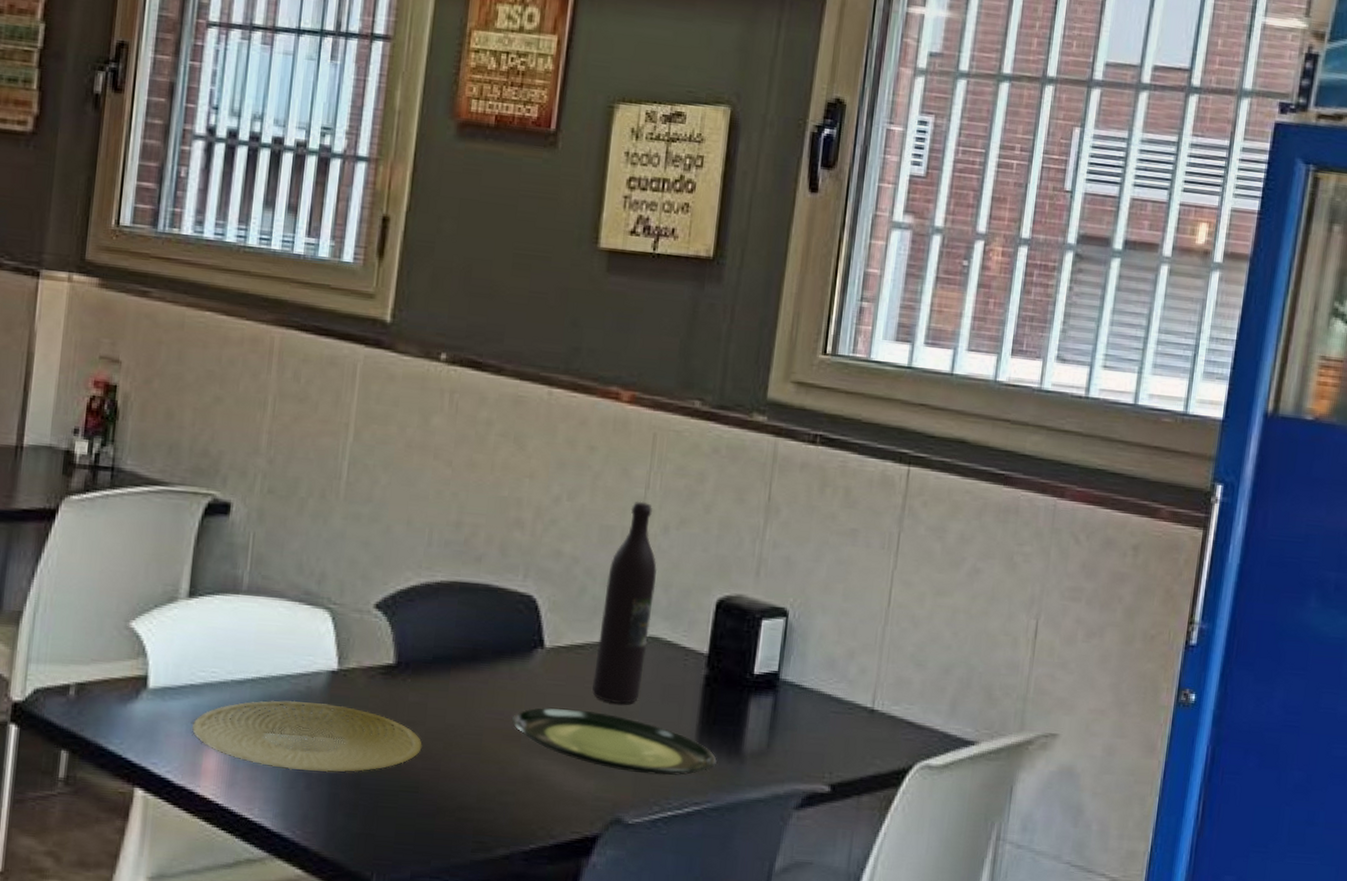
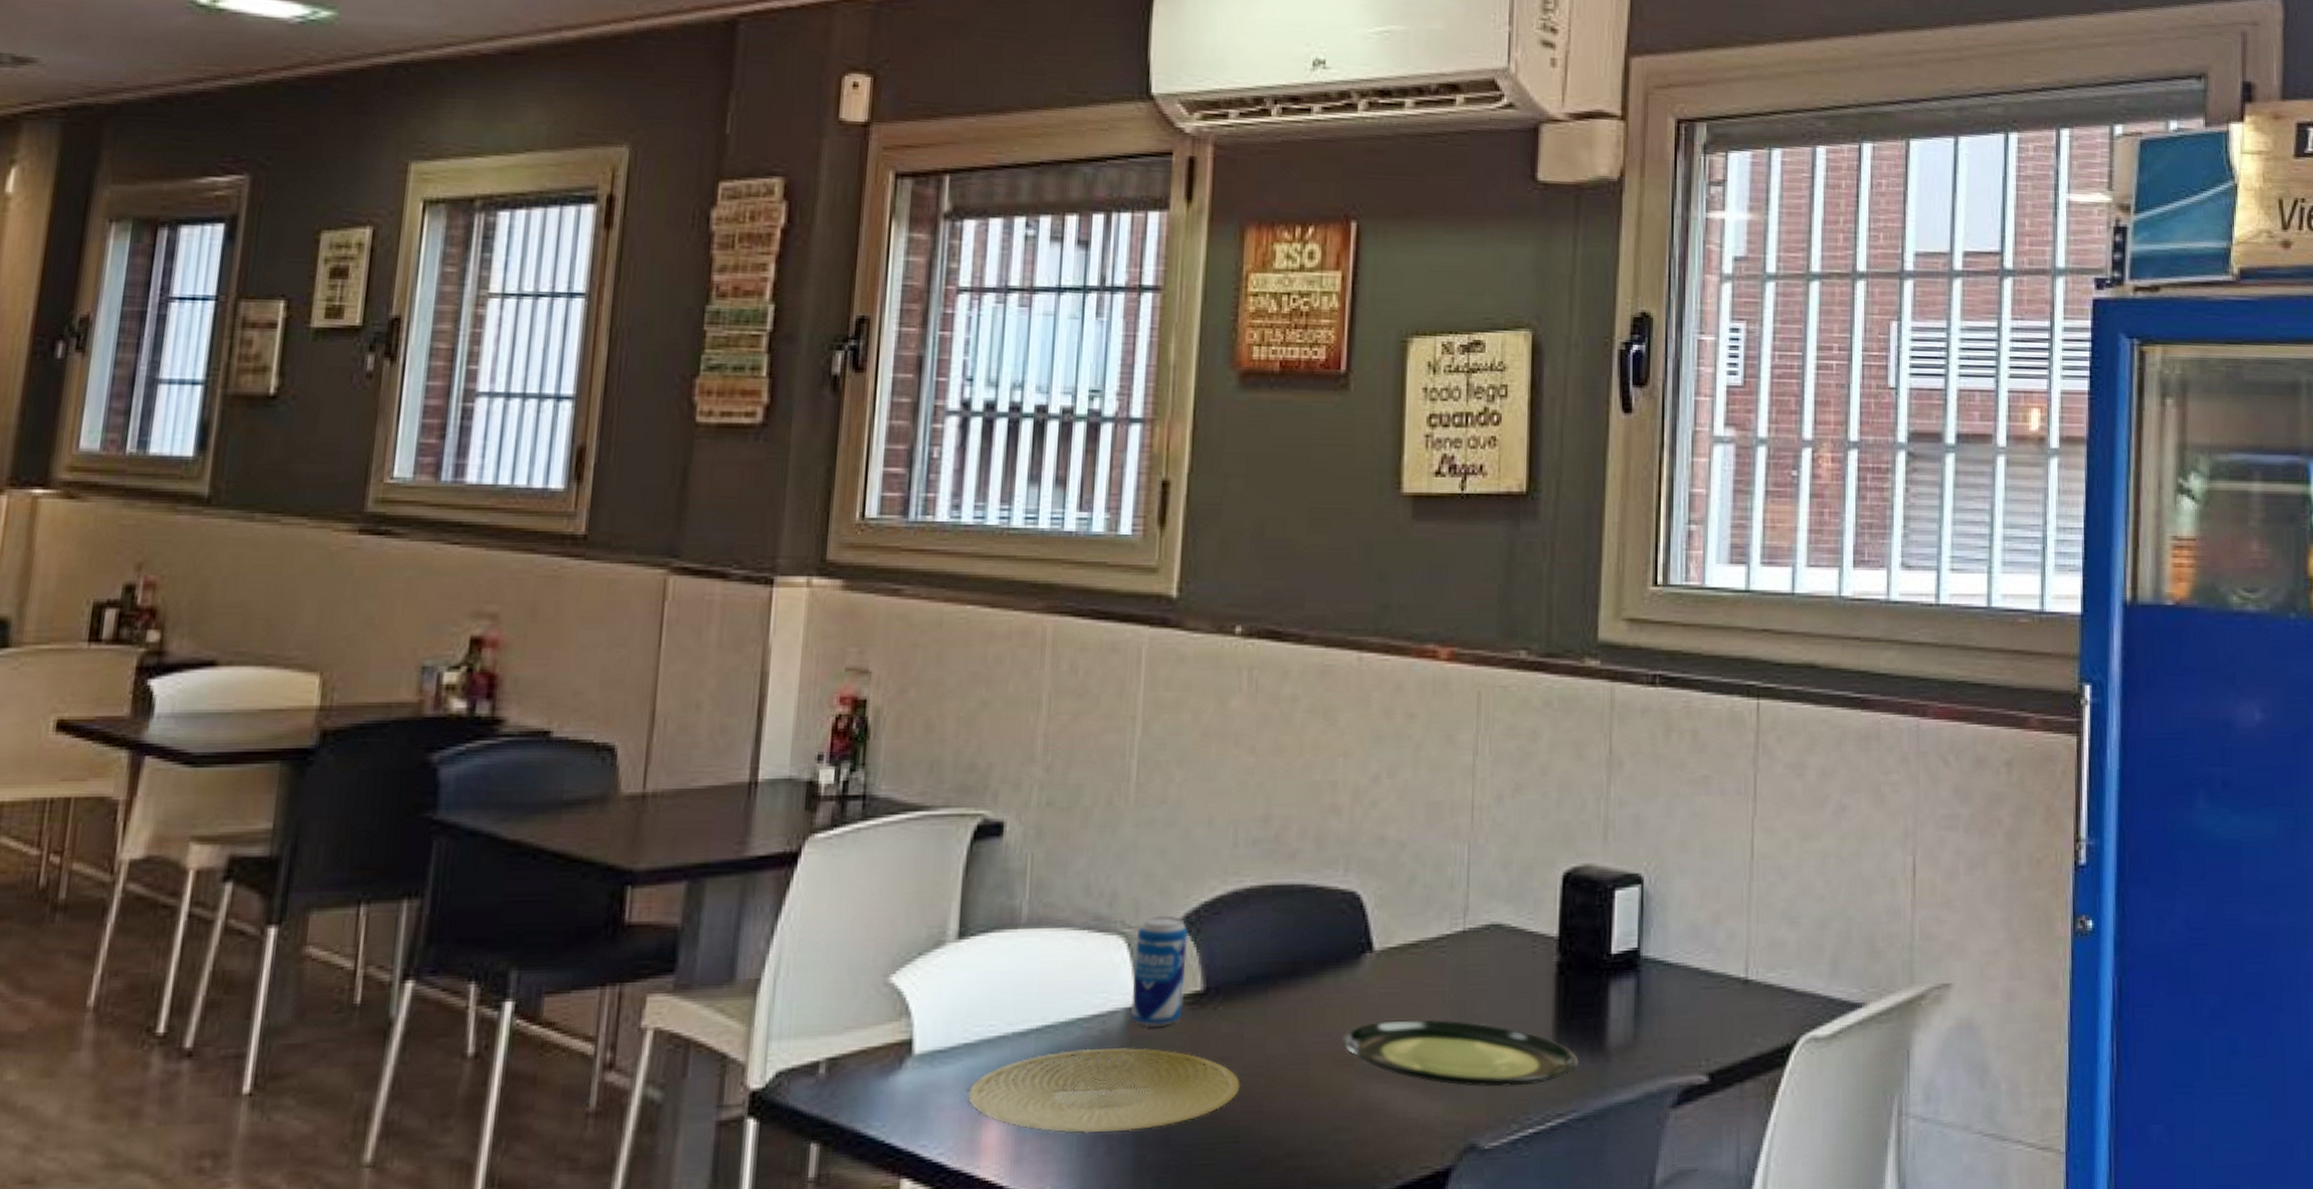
beverage can: none [331,597,385,690] -> present [1129,915,1189,1027]
wine bottle: present [592,501,658,705] -> none [1431,769,1494,1008]

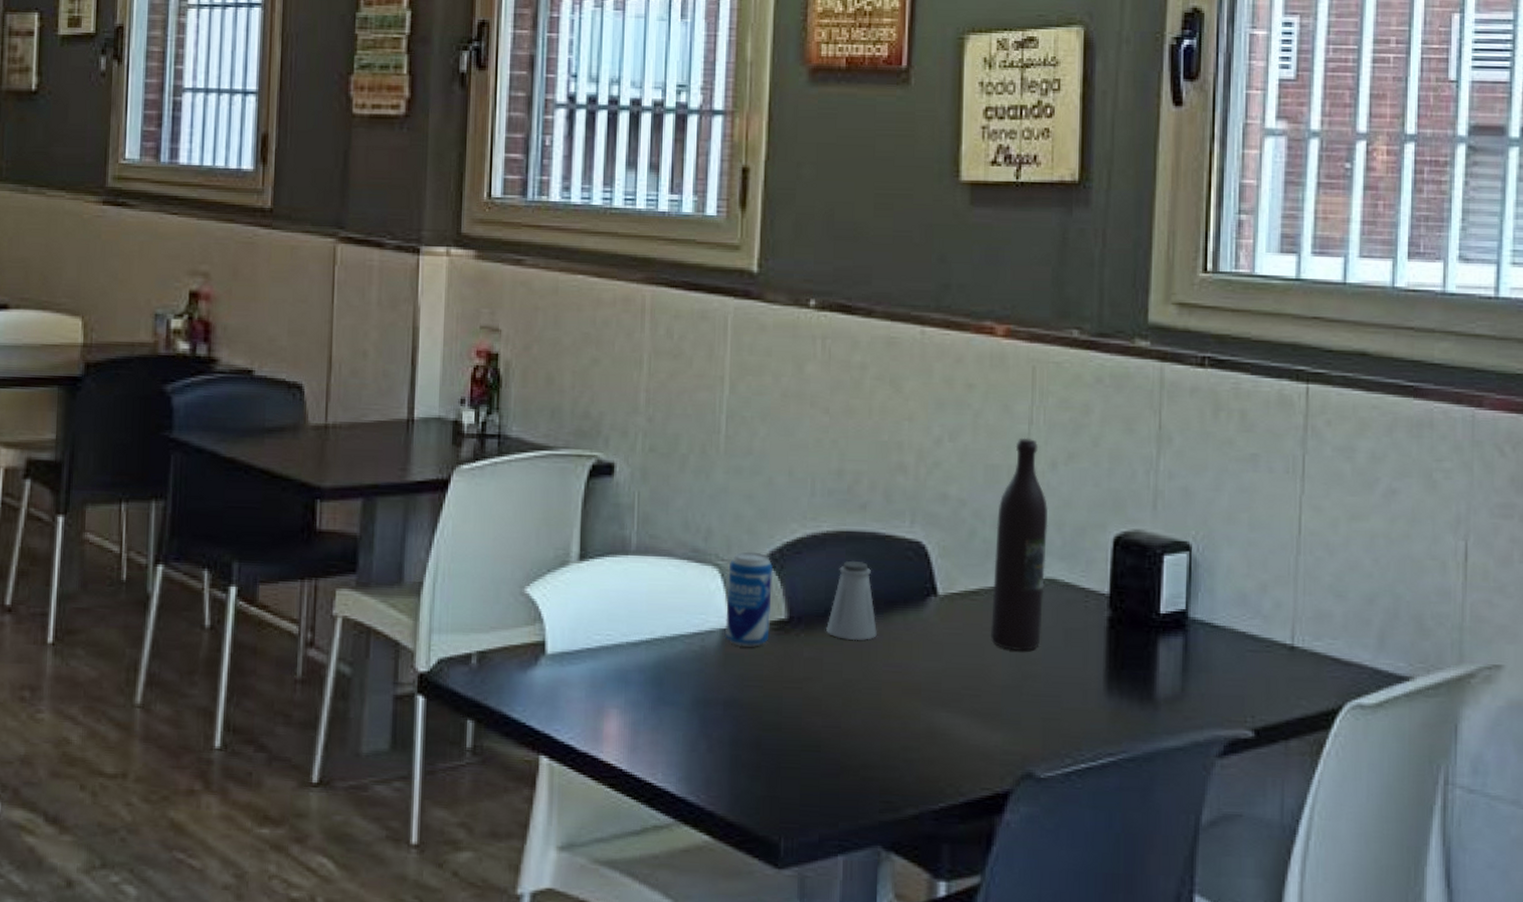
plate: present [967,1048,1240,1134] -> none [590,660,821,734]
saltshaker: none [1248,919,1306,1010] -> present [826,561,877,641]
plate: present [1342,1019,1579,1087] -> none [911,657,1128,725]
wine bottle: none [1431,769,1494,1008] -> present [990,437,1049,652]

